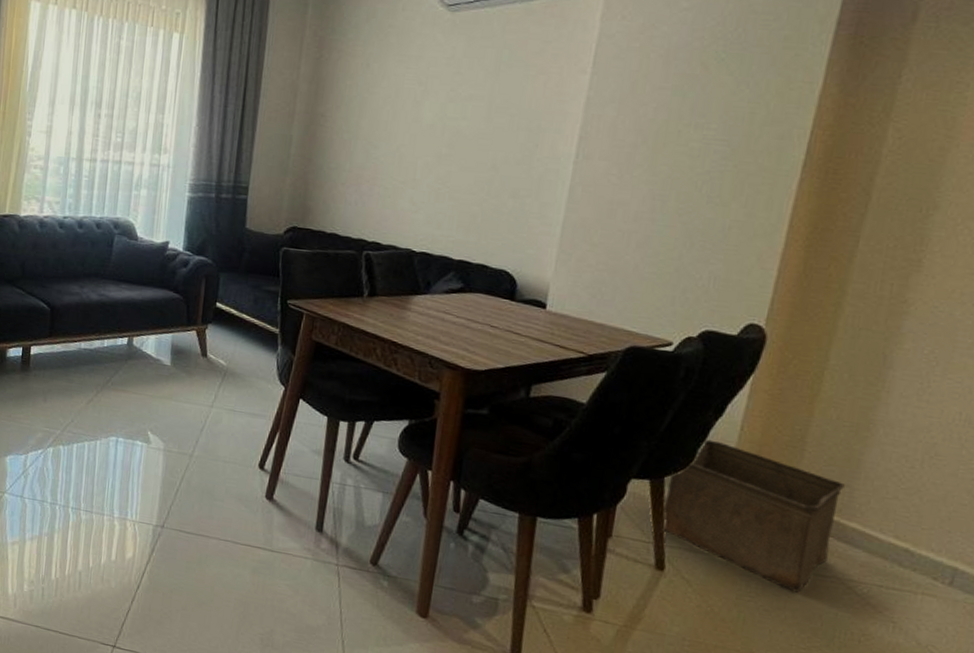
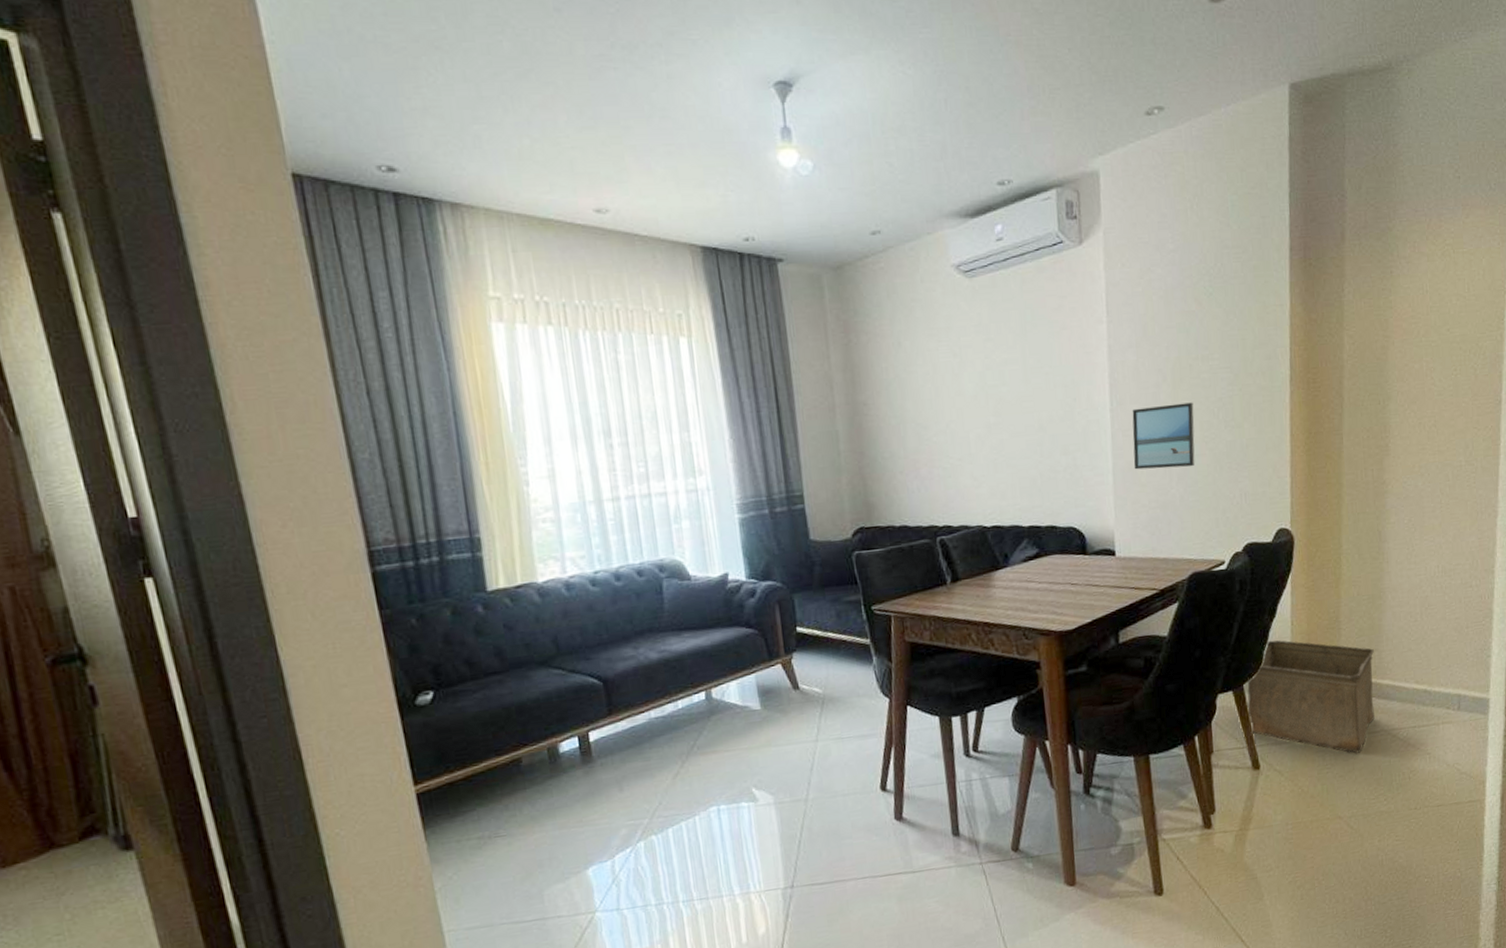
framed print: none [587,165,674,237] -> present [1132,402,1195,470]

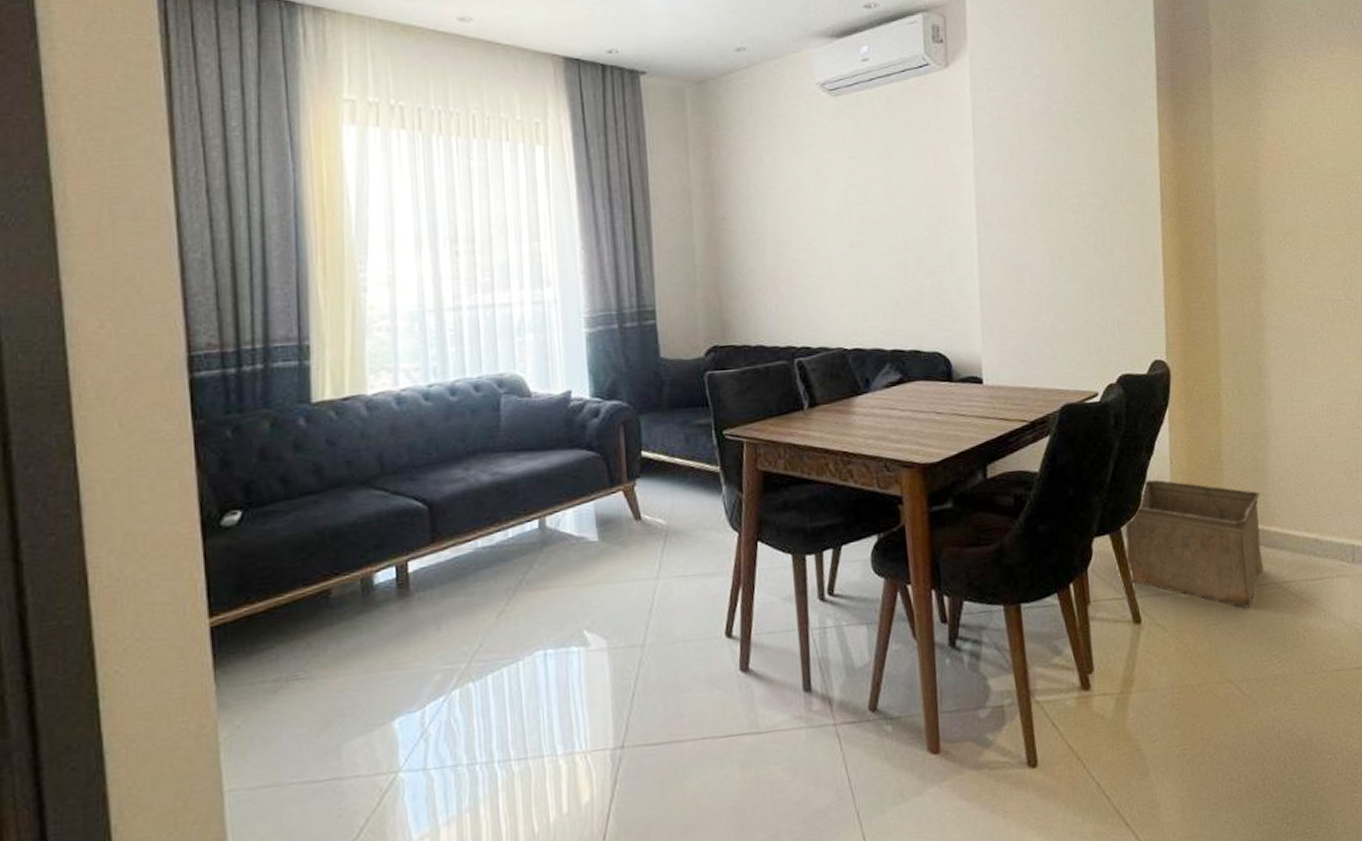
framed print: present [1132,402,1195,470] -> none [999,227,1066,294]

